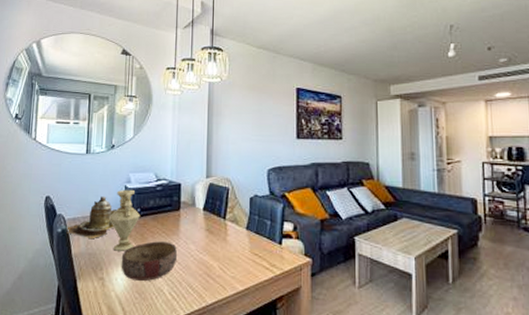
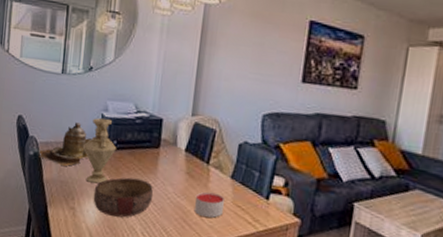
candle: none [216,245,242,269] -> present [193,191,224,218]

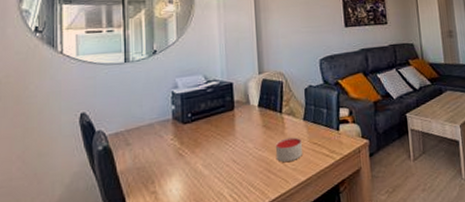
teapot: present [38,122,91,167] -> none [109,105,164,153]
vase: present [82,118,117,184] -> none [156,94,192,161]
bowl: present [93,177,154,218] -> none [174,143,236,189]

